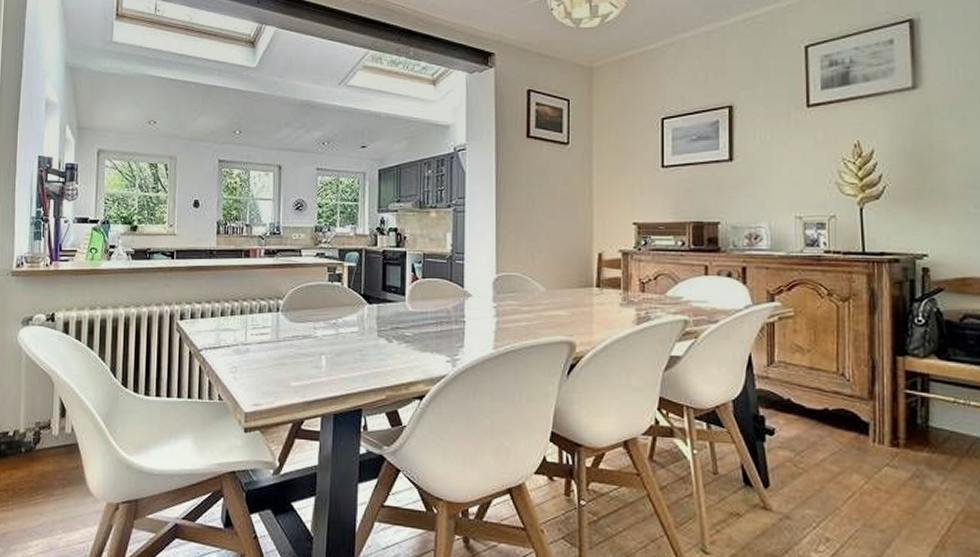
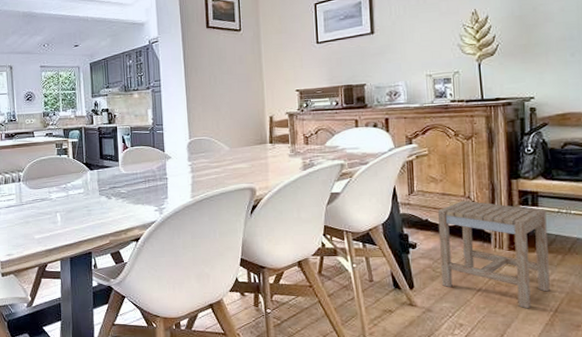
stool: none [802,378,942,525] -> present [437,200,550,309]

